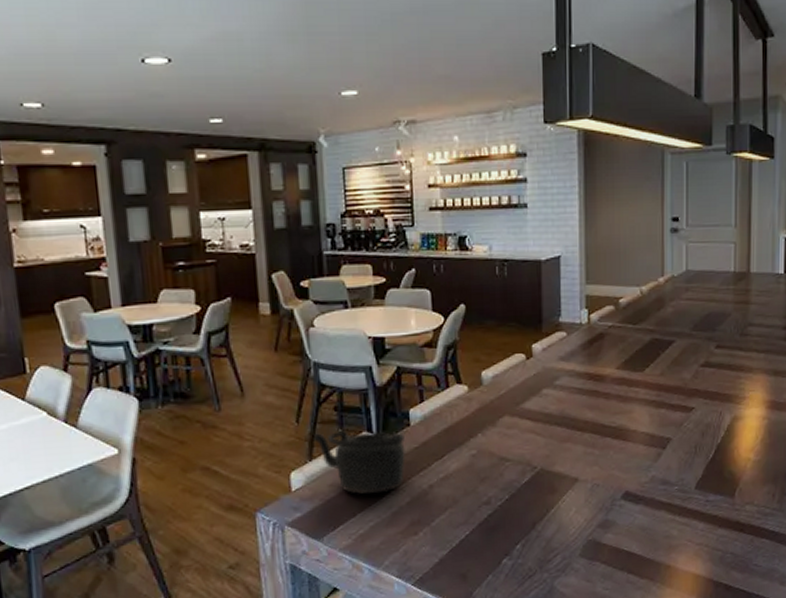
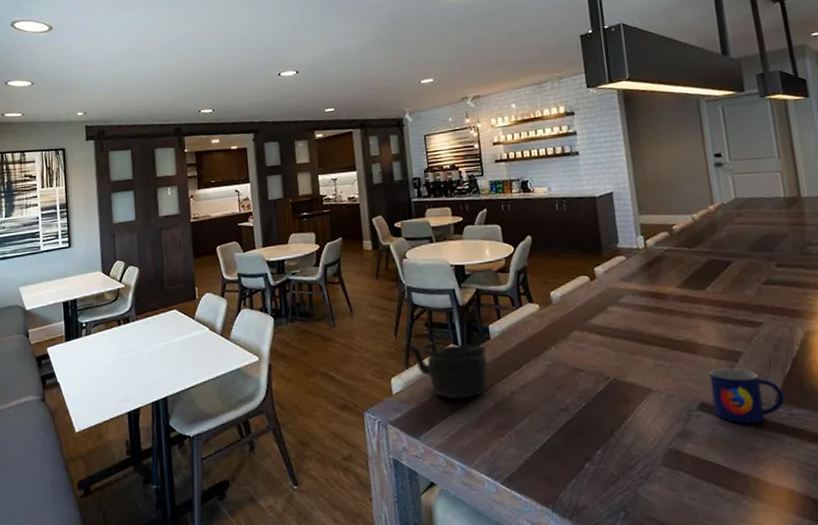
mug: none [636,455,704,512] -> present [709,368,785,424]

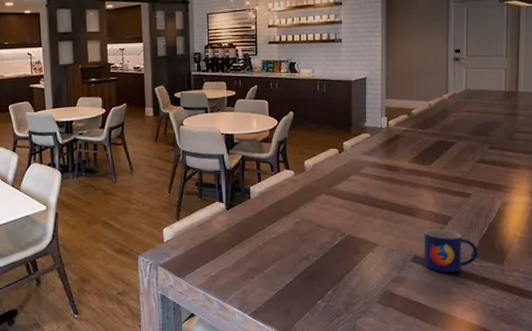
teapot: present [408,342,489,399] -> none [180,199,247,247]

